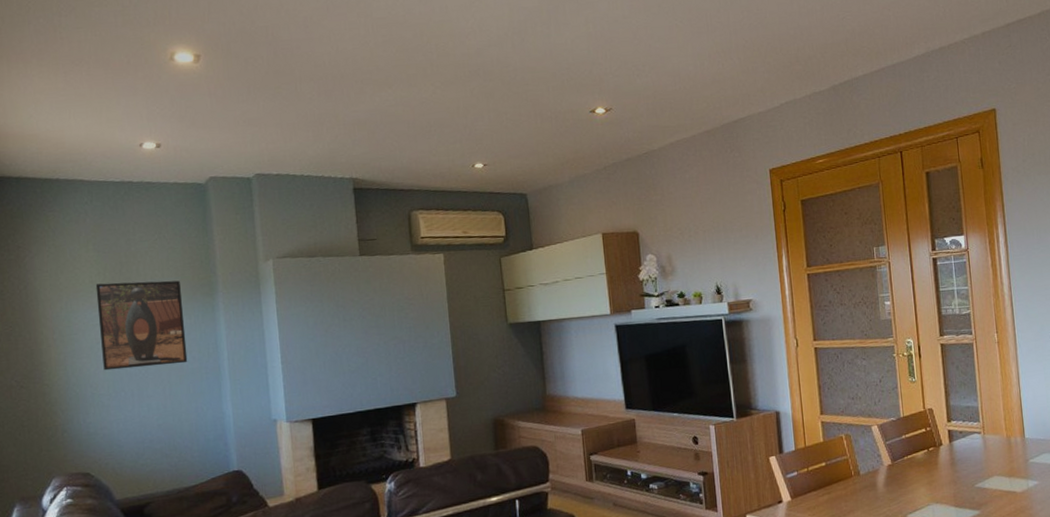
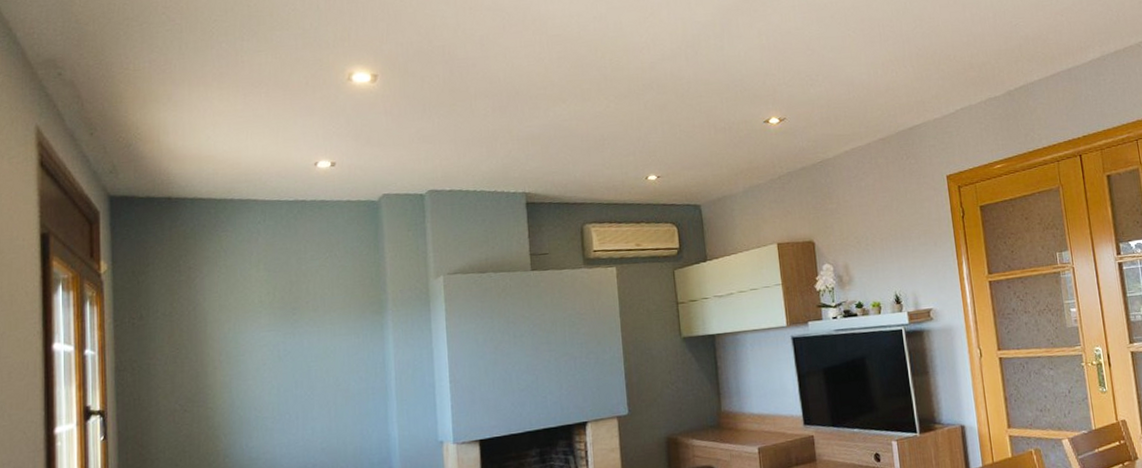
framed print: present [95,280,188,371] -> none [264,299,355,393]

